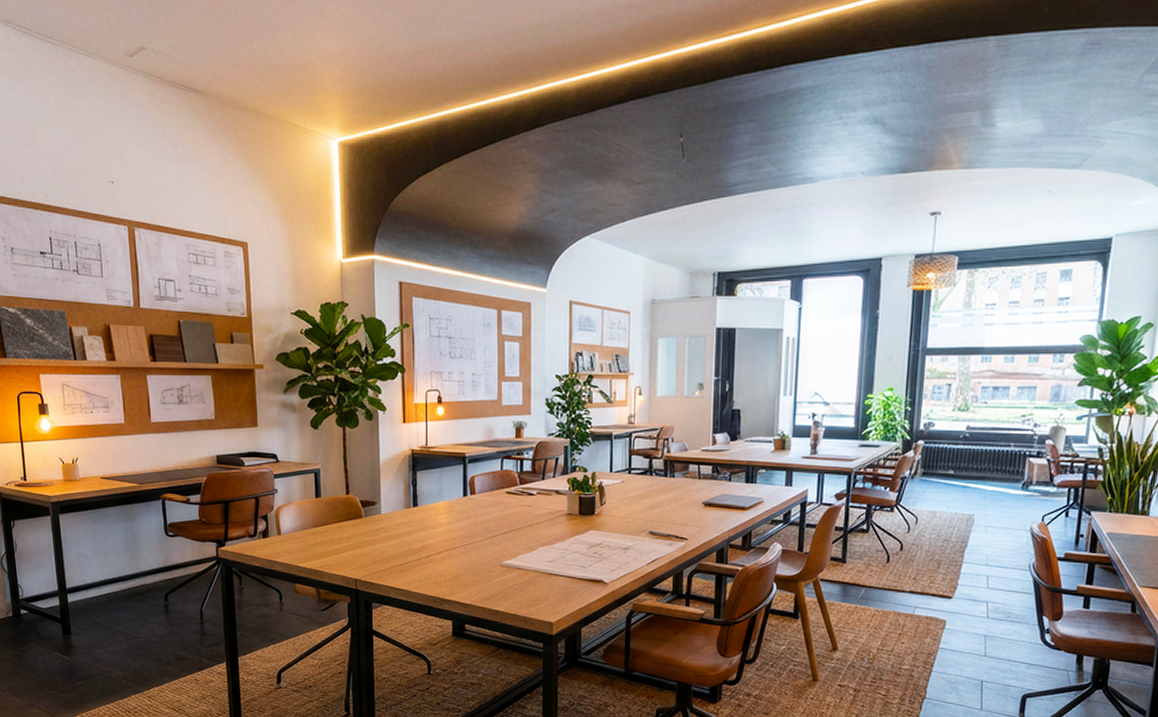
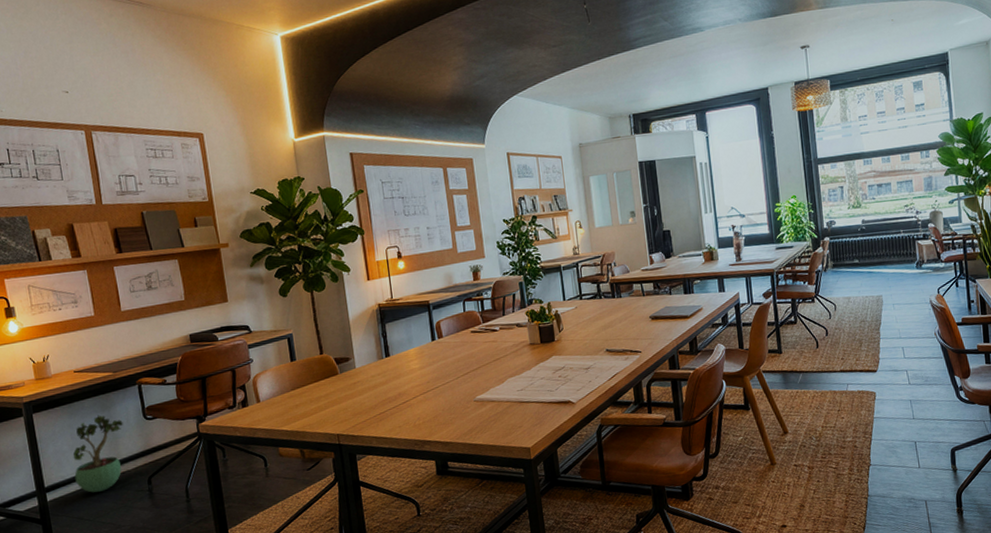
potted plant: none [94,525,145,601] -> present [72,415,123,493]

